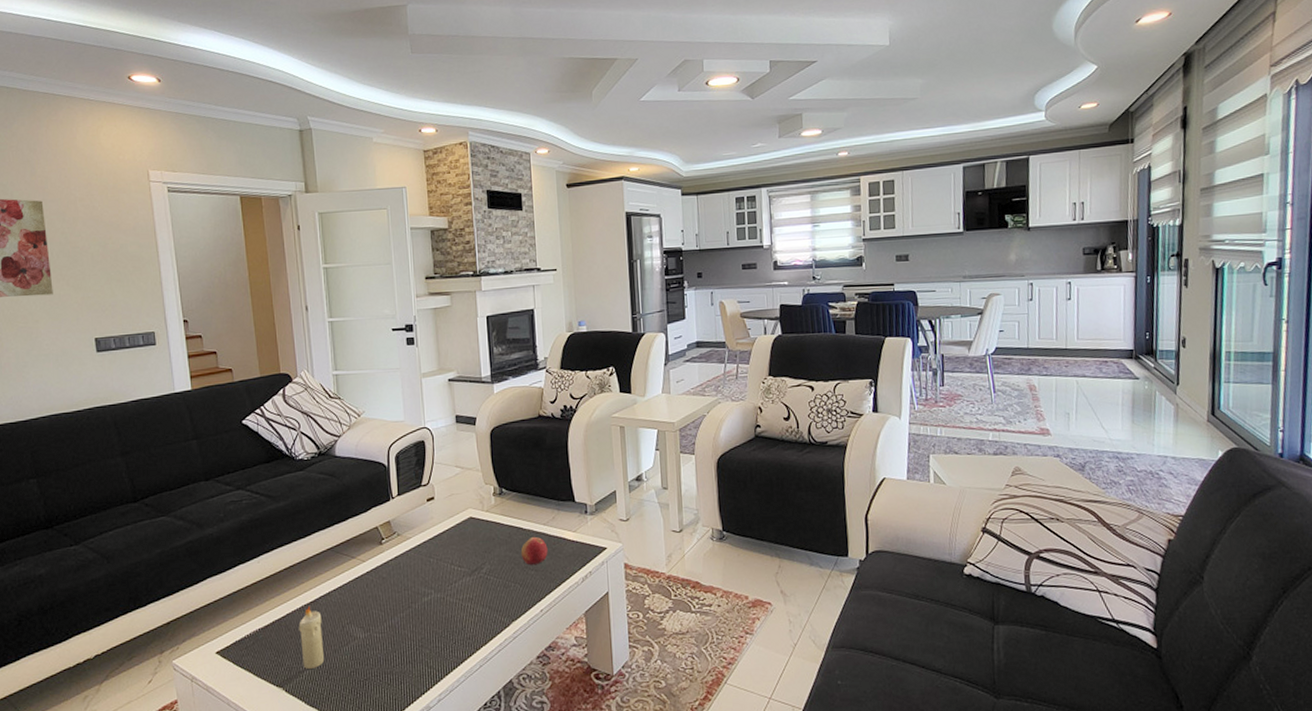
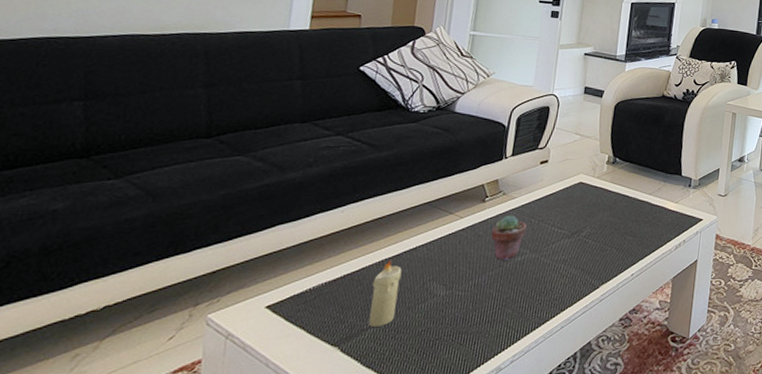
potted succulent: none [394,556,426,601] -> present [491,215,527,260]
apple: present [520,536,548,566] -> none [622,204,649,232]

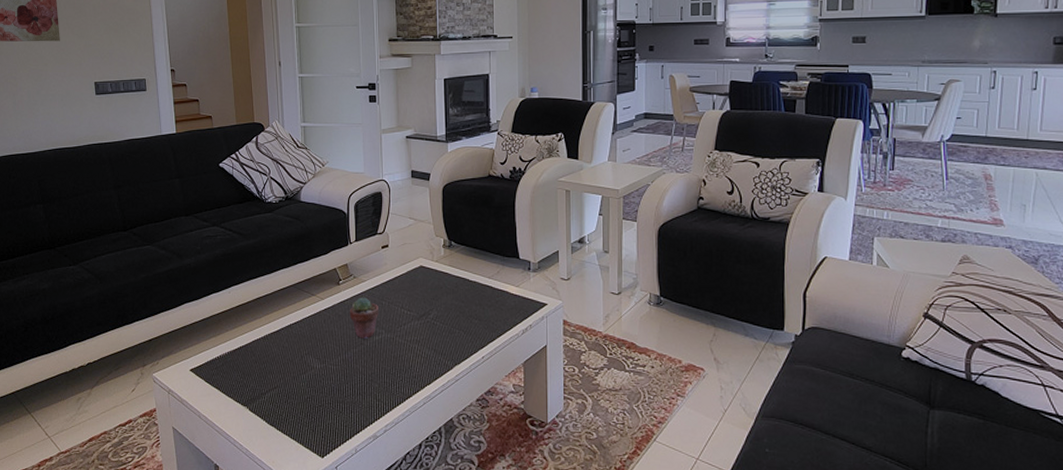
candle: present [368,260,402,327] -> none [263,335,285,392]

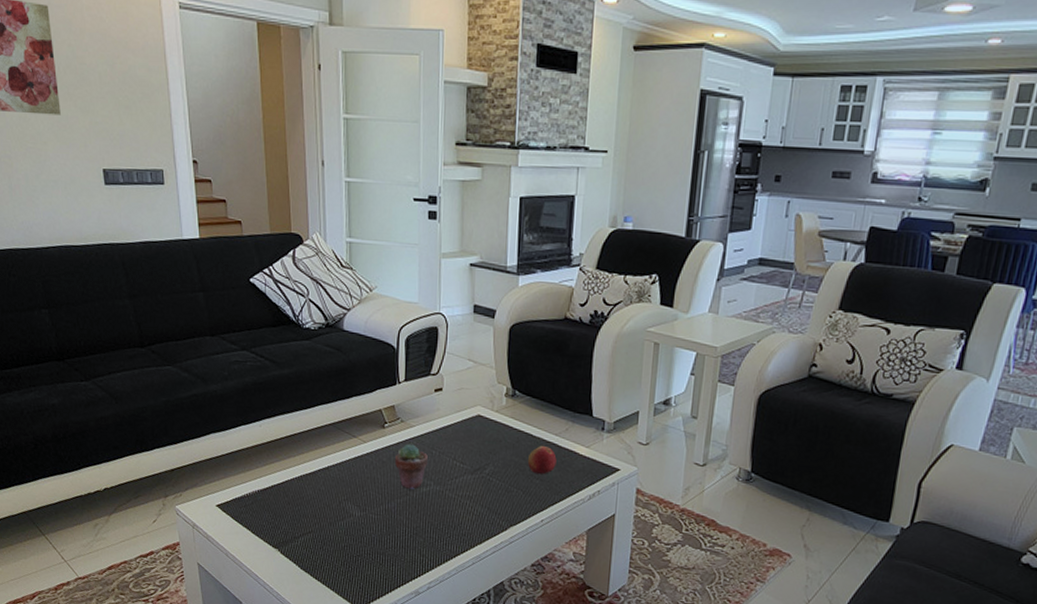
apple: none [466,288,491,315] -> present [527,445,557,475]

